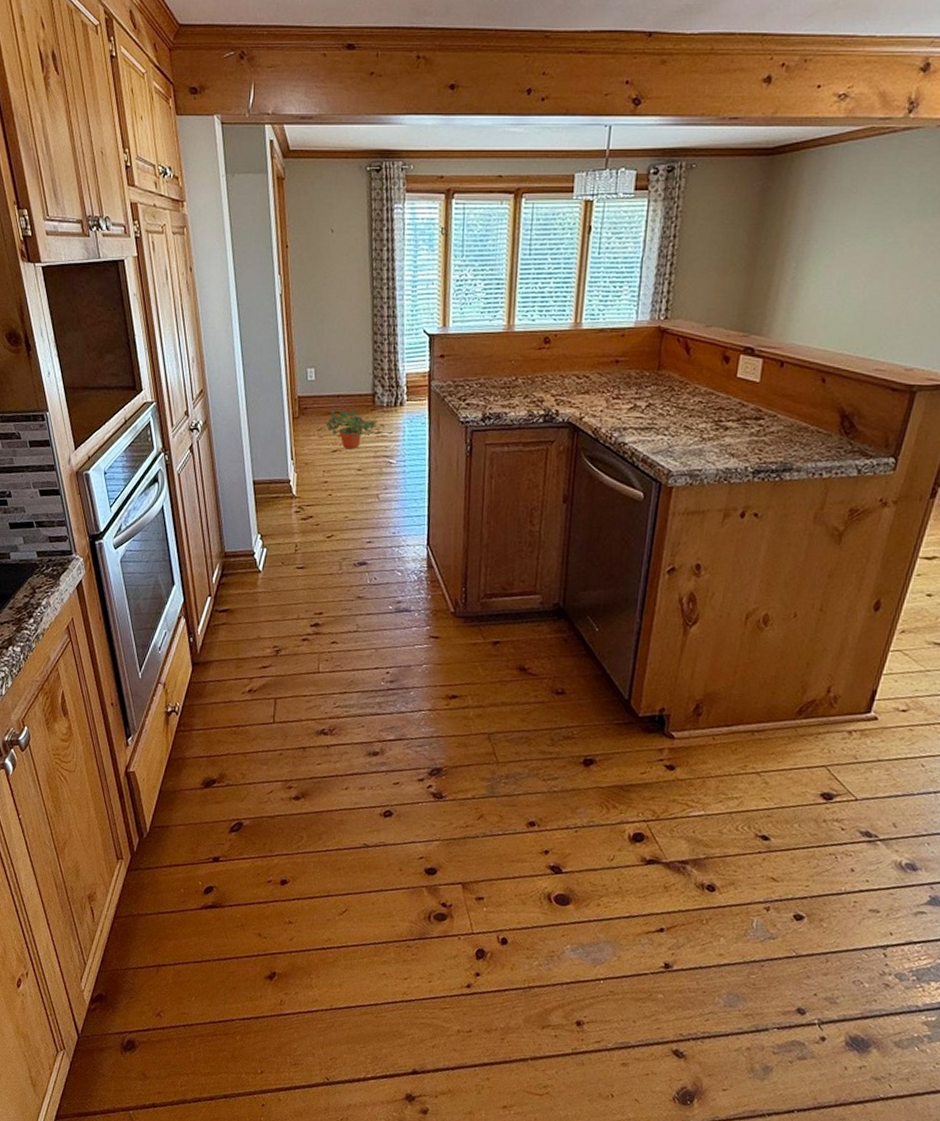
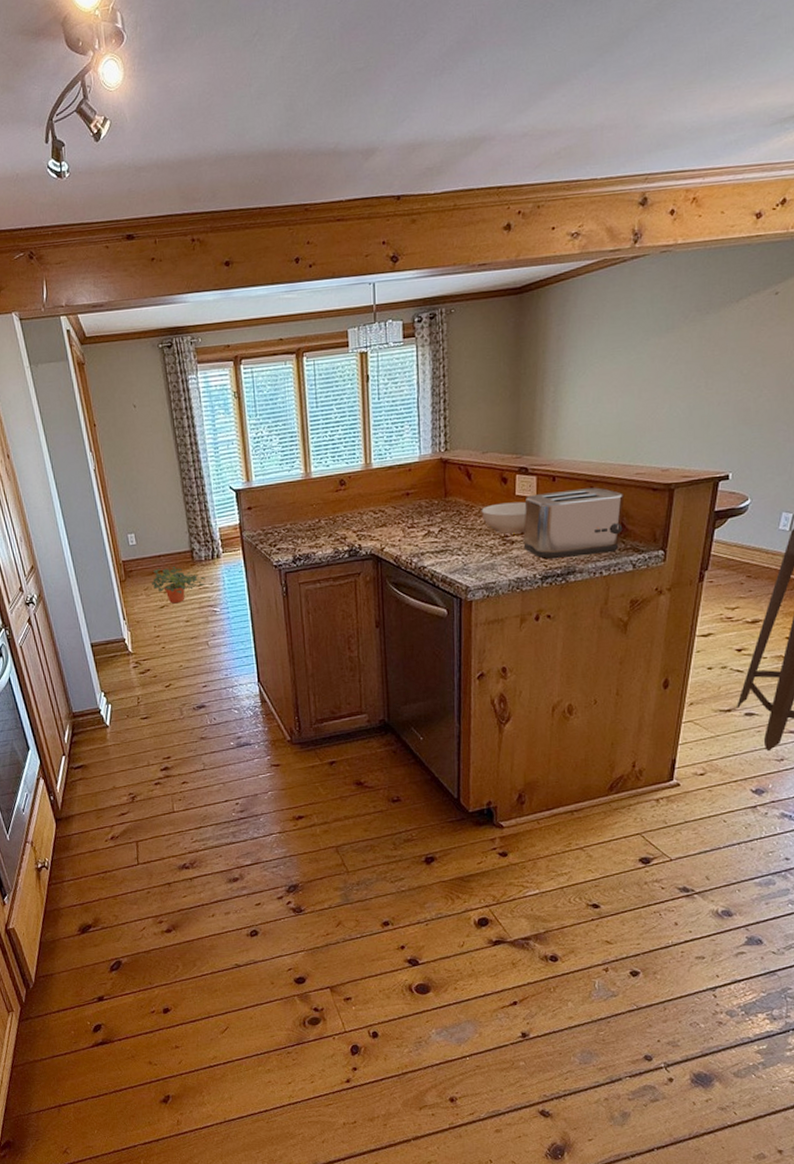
bowl: none [696,383,747,420] -> present [481,501,526,534]
toaster: none [738,378,859,454] -> present [523,487,625,560]

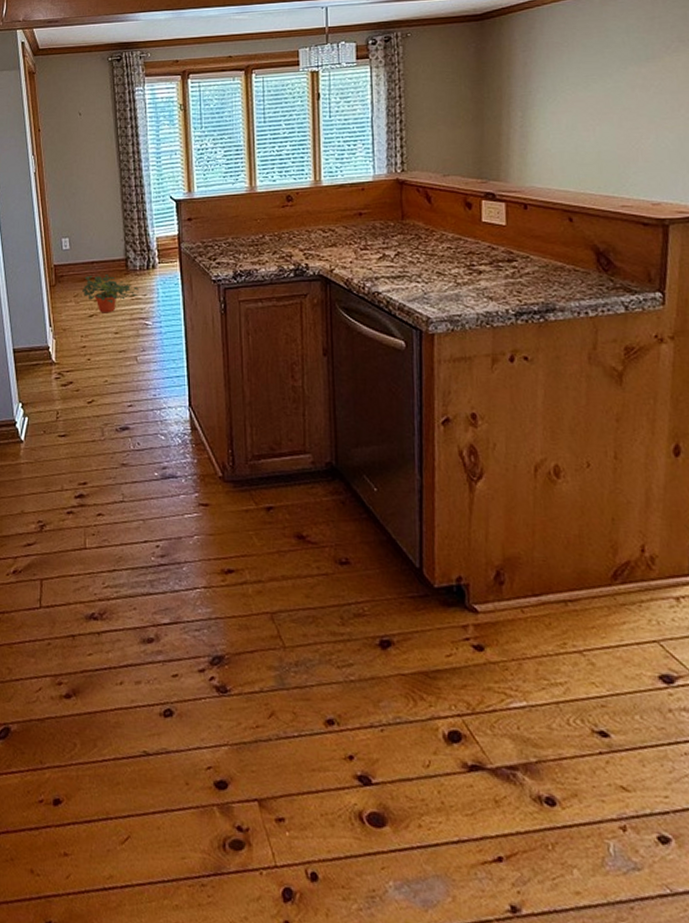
bowl: present [481,501,526,534] -> none [443,229,495,264]
toaster: present [523,487,625,560] -> none [492,218,610,294]

